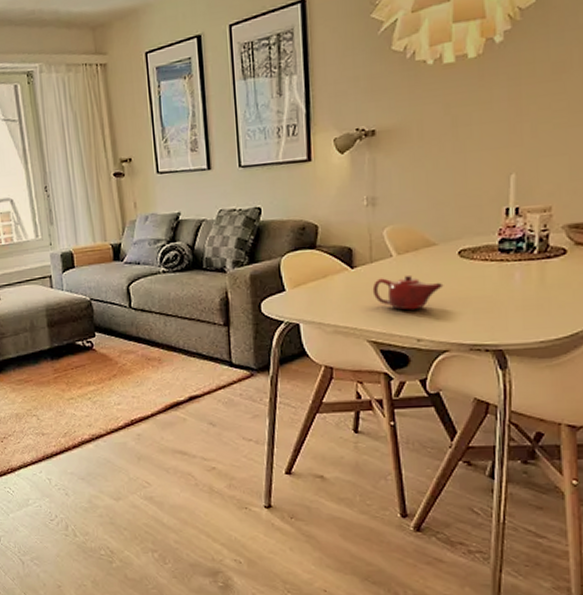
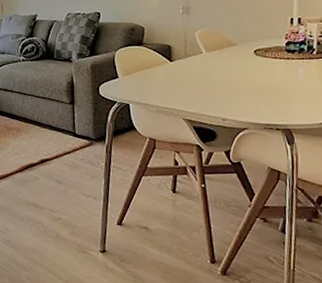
teapot: present [372,274,444,311] -> none [187,67,243,96]

